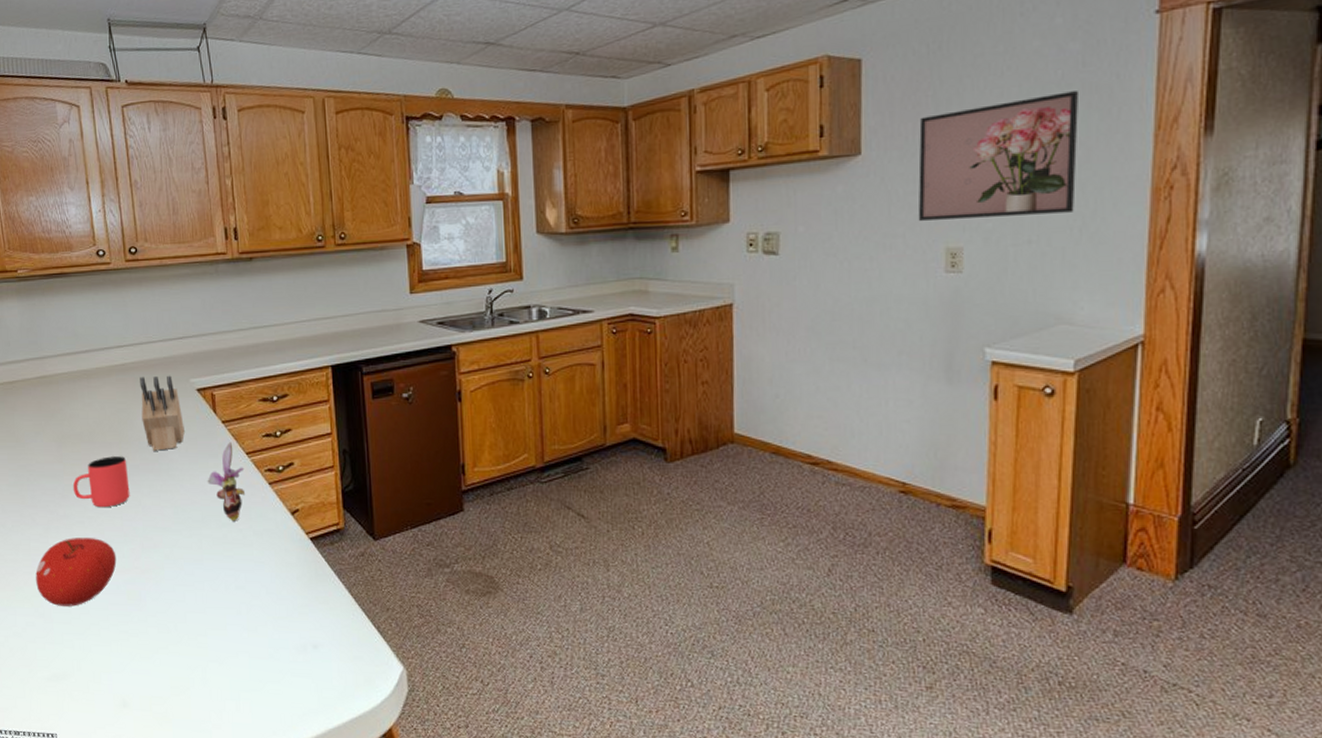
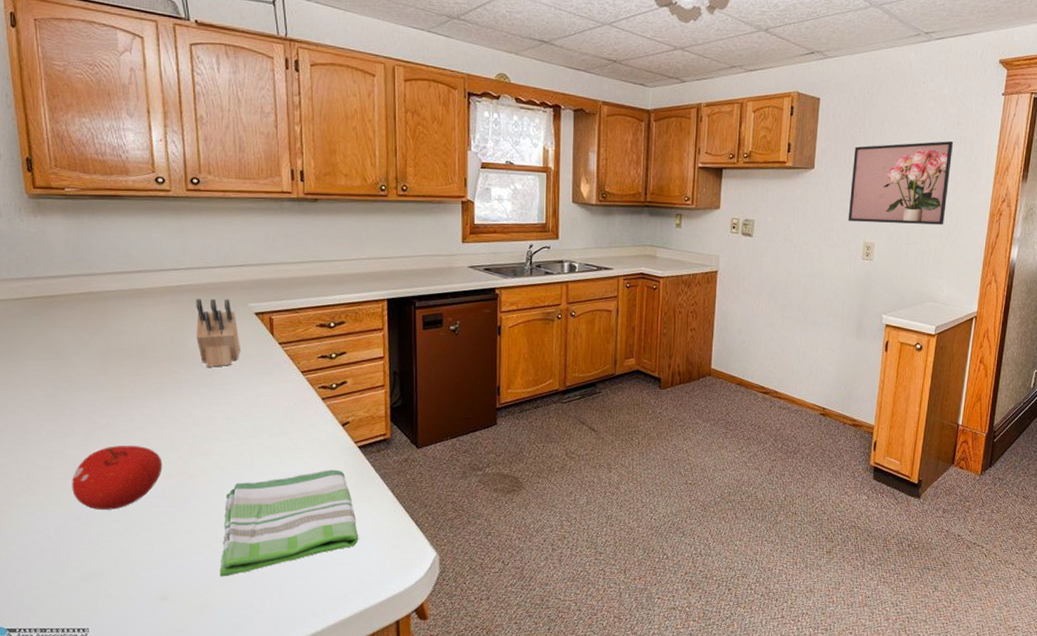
cup: present [72,456,130,508] -> none [118,371,180,418]
dish towel: none [176,565,317,685] -> present [220,469,359,577]
flower: present [207,442,246,521] -> none [261,362,299,432]

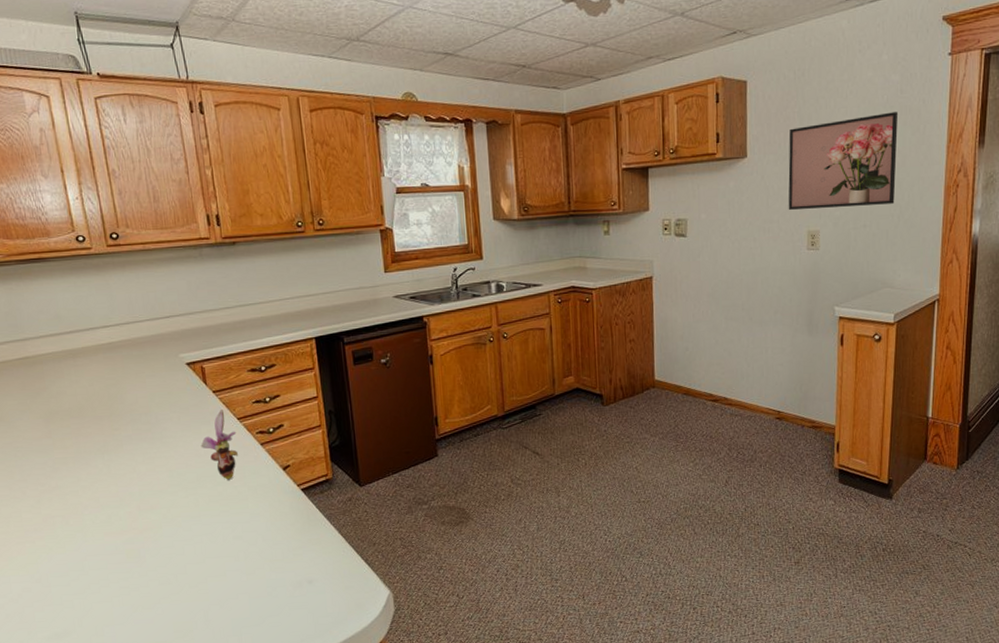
fruit: present [72,446,163,510] -> none [29,505,114,571]
knife block: present [196,298,240,367] -> none [128,351,176,422]
dish towel: present [220,469,359,577] -> none [177,514,311,629]
flower: none [261,362,299,432] -> present [201,410,239,480]

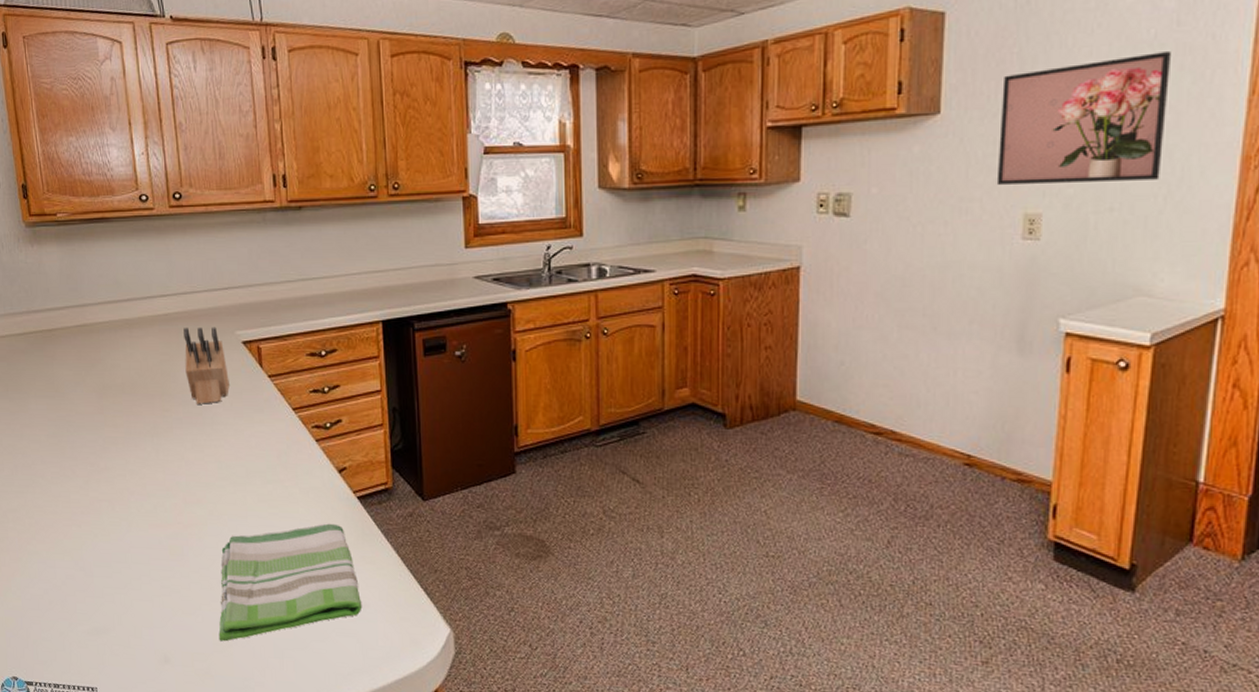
knife block: none [128,351,176,422] -> present [183,327,230,404]
dish towel: none [177,514,311,629] -> present [218,523,362,642]
flower: present [201,410,239,480] -> none [252,397,292,478]

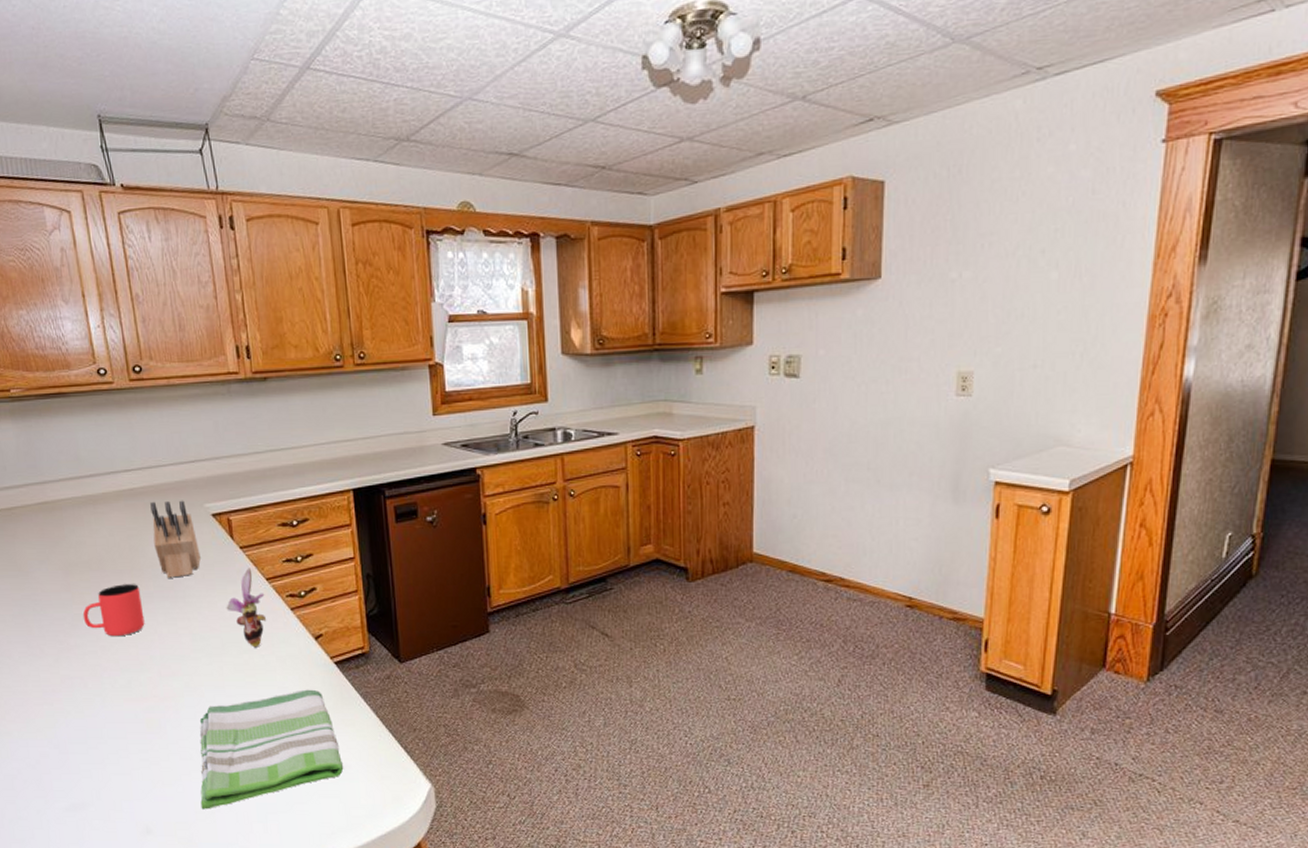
cup: none [114,409,173,461] -> present [83,584,145,637]
flower: none [252,397,292,478] -> present [226,568,267,648]
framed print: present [996,52,1172,185] -> none [932,218,1088,345]

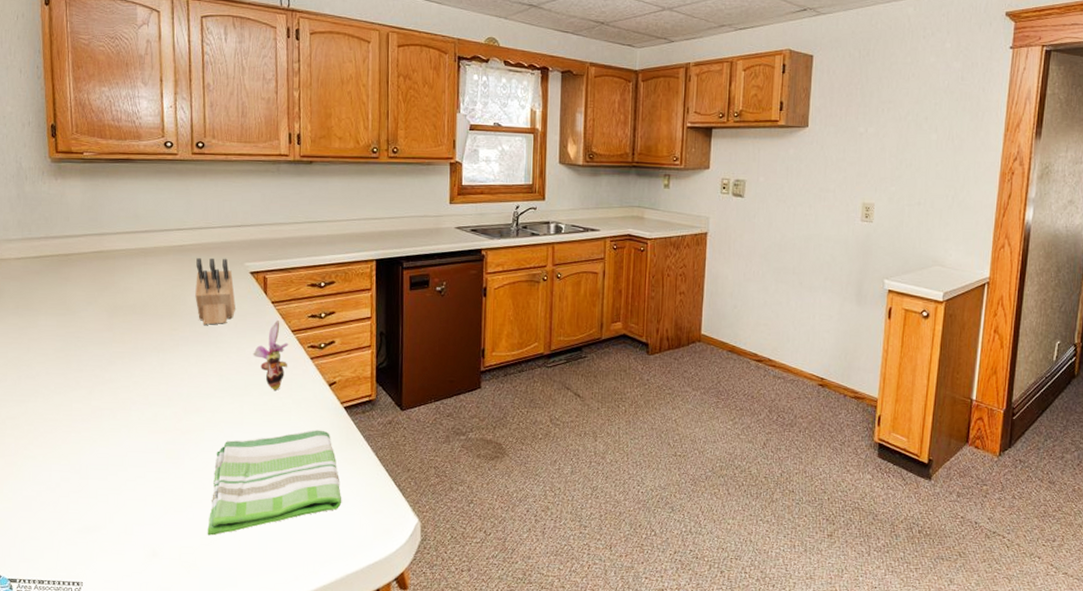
cup: present [83,584,145,637] -> none [120,328,178,374]

